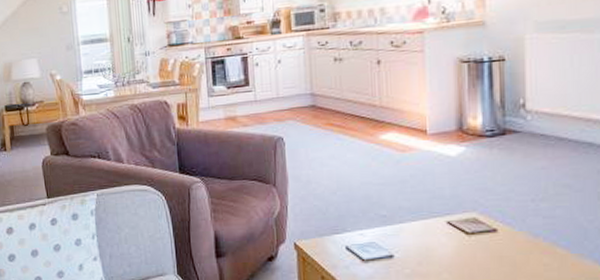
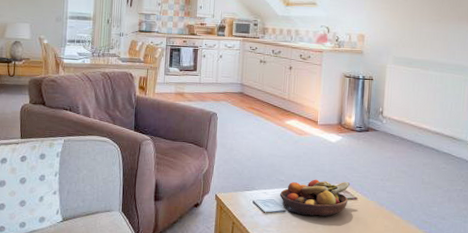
fruit bowl: none [383,209,485,259] -> present [280,179,351,216]

